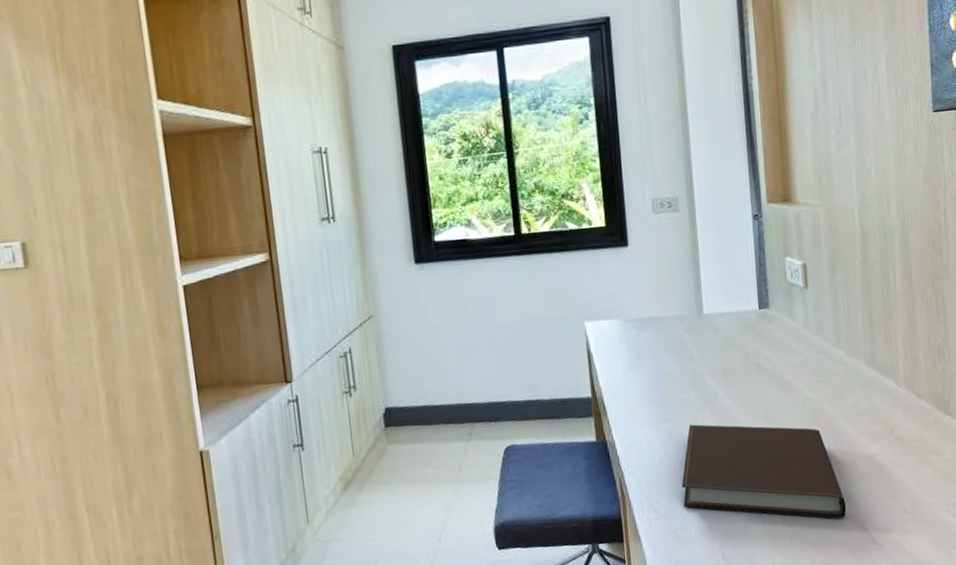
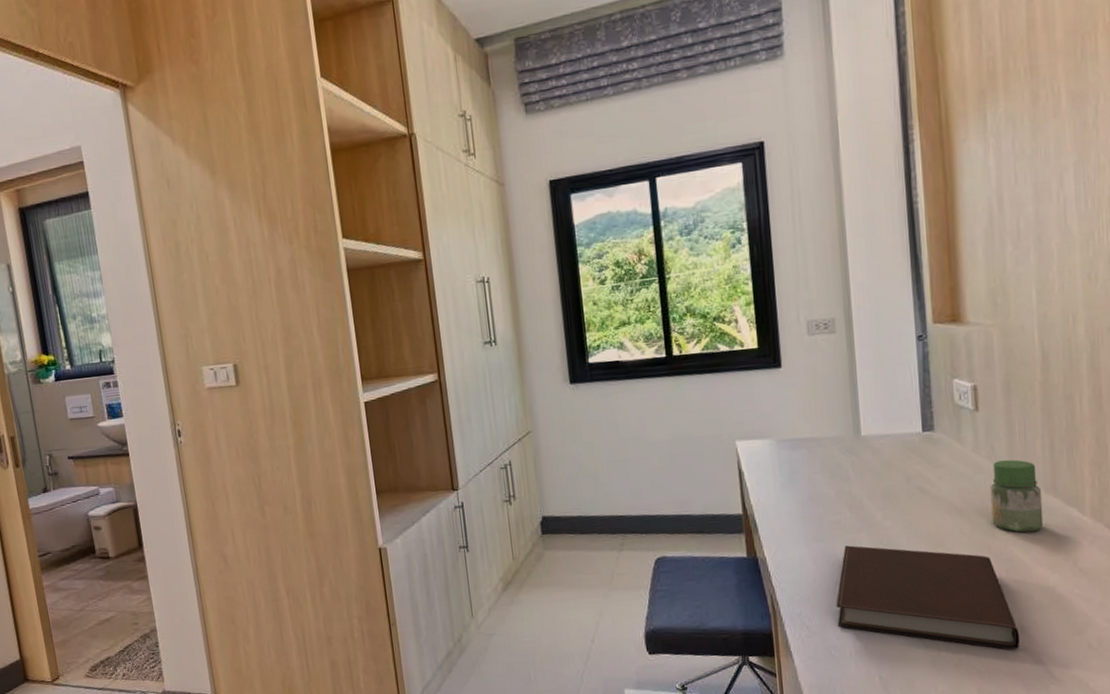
jar: none [819,334,865,405] -> present [990,459,1044,533]

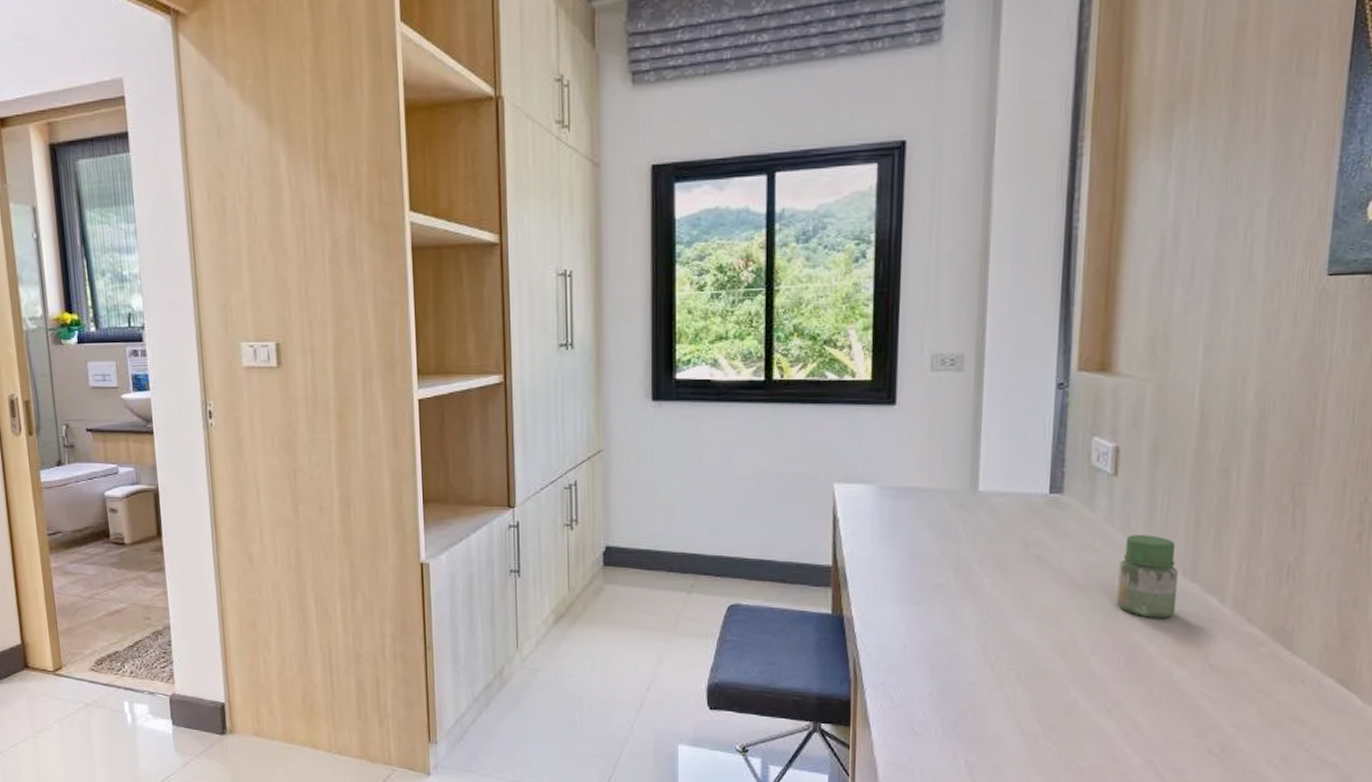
notebook: present [836,545,1021,650] -> none [925,612,1132,747]

